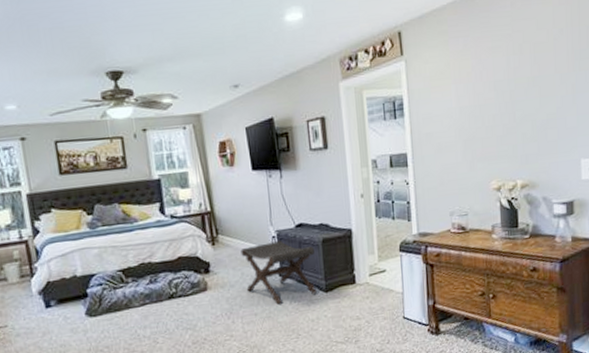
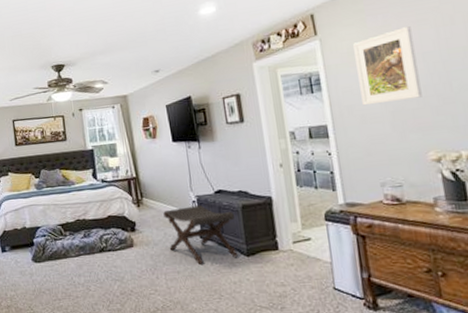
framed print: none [436,53,491,134] -> present [353,26,422,106]

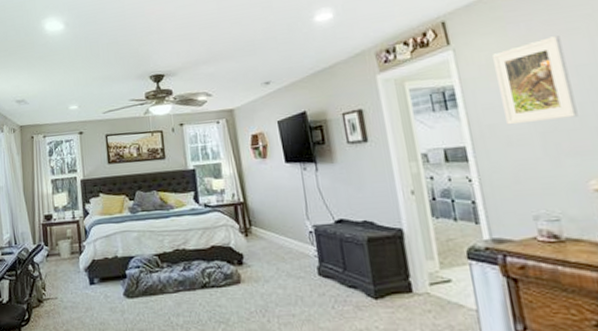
footstool: present [163,205,238,266] -> none [275,237,364,308]

